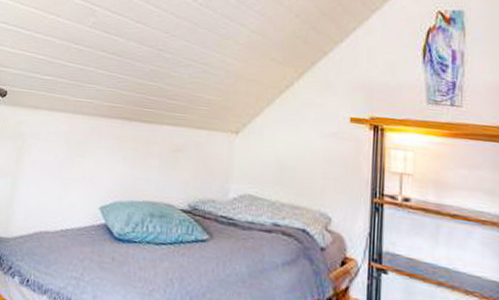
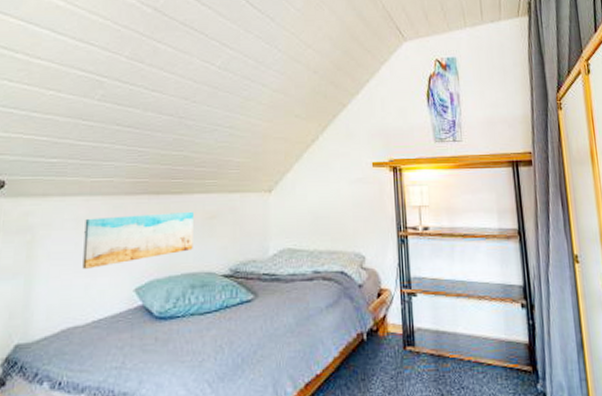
wall art: none [58,134,161,181] -> present [82,211,194,269]

